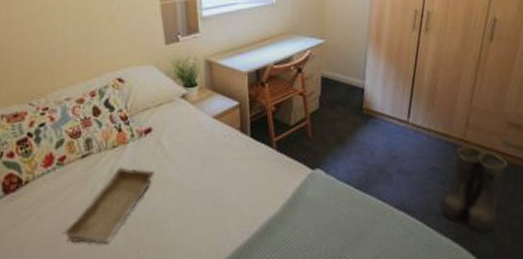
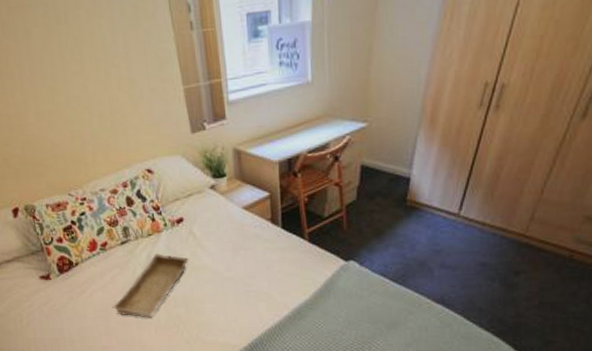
boots: present [441,146,508,236] -> none [485,241,576,333]

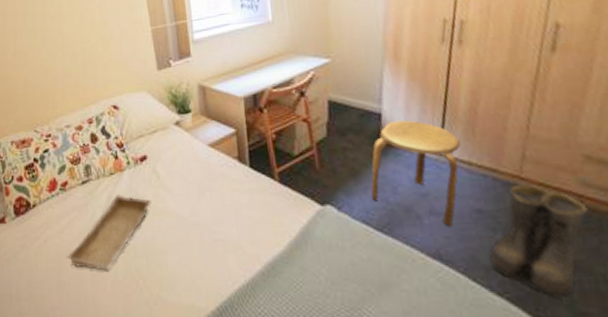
stool: none [392,184,478,277] -> present [371,120,461,226]
boots: none [485,241,576,333] -> present [490,184,588,301]

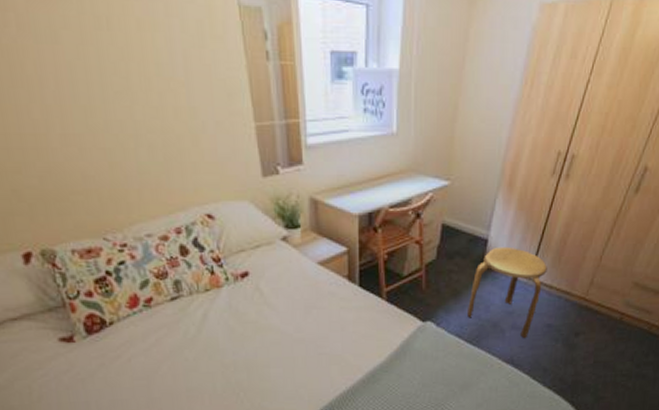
tray: present [66,195,152,271] -> none [155,312,254,386]
boots: present [490,184,588,301] -> none [549,304,625,390]

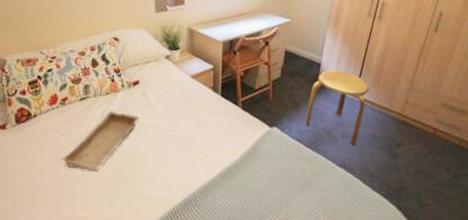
tray: none [155,312,254,386] -> present [61,111,139,171]

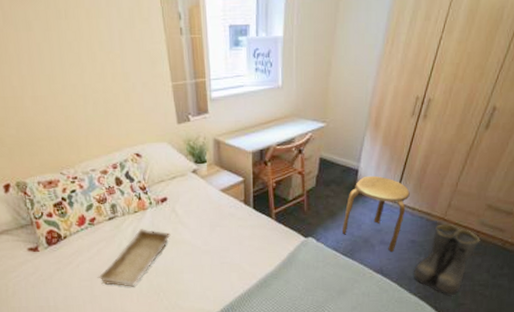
boots: none [376,119,438,196] -> present [414,224,480,297]

